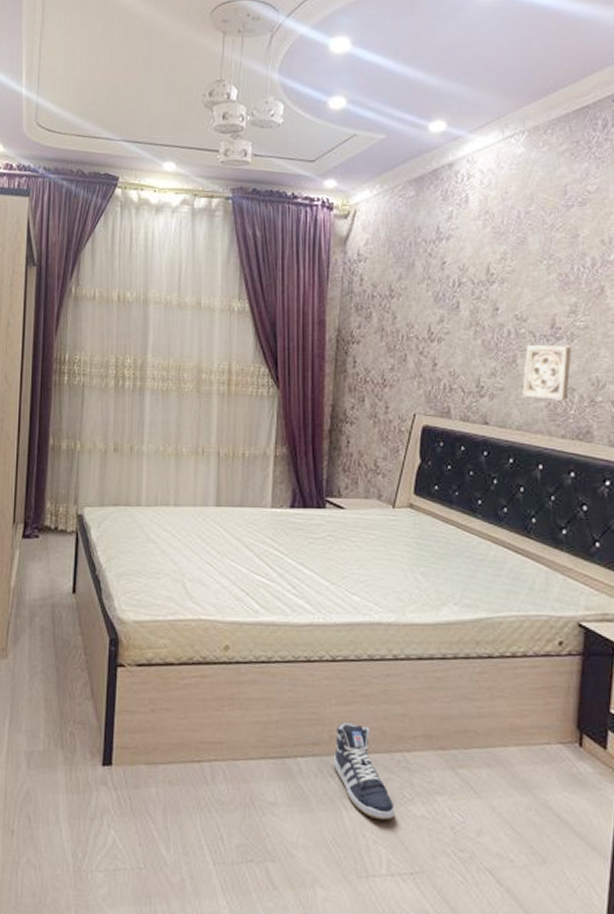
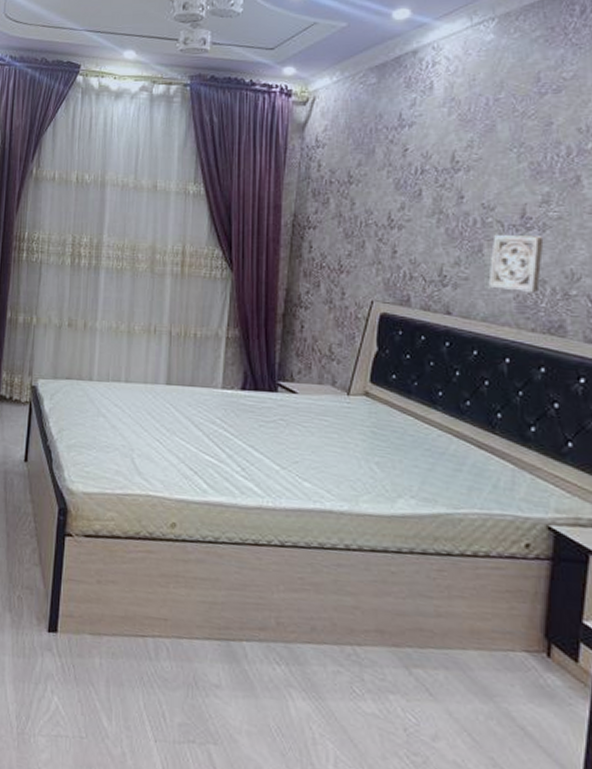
sneaker: present [334,722,395,821] -> none [281,609,344,715]

